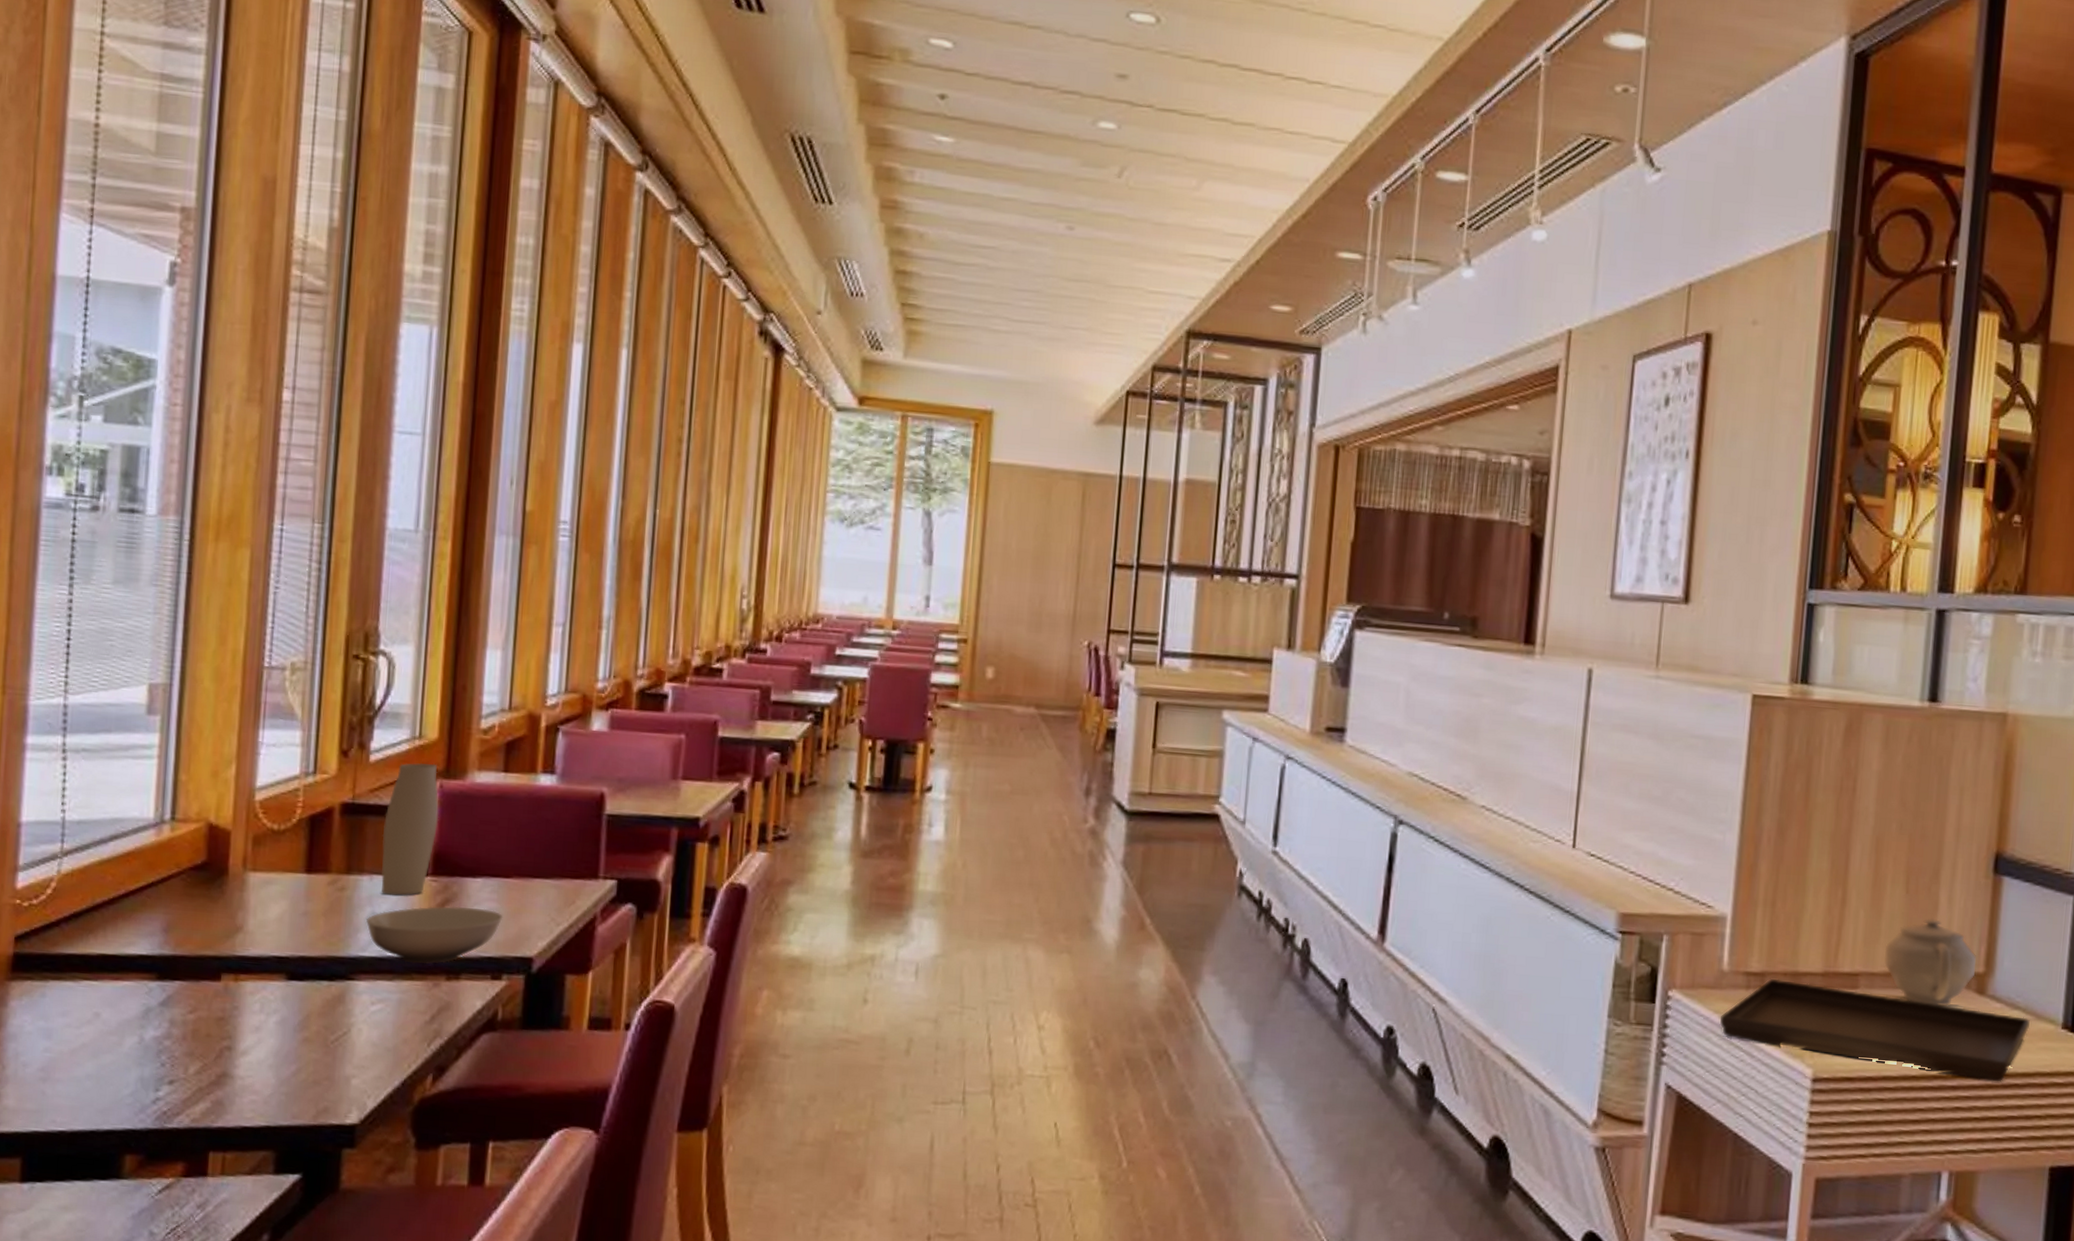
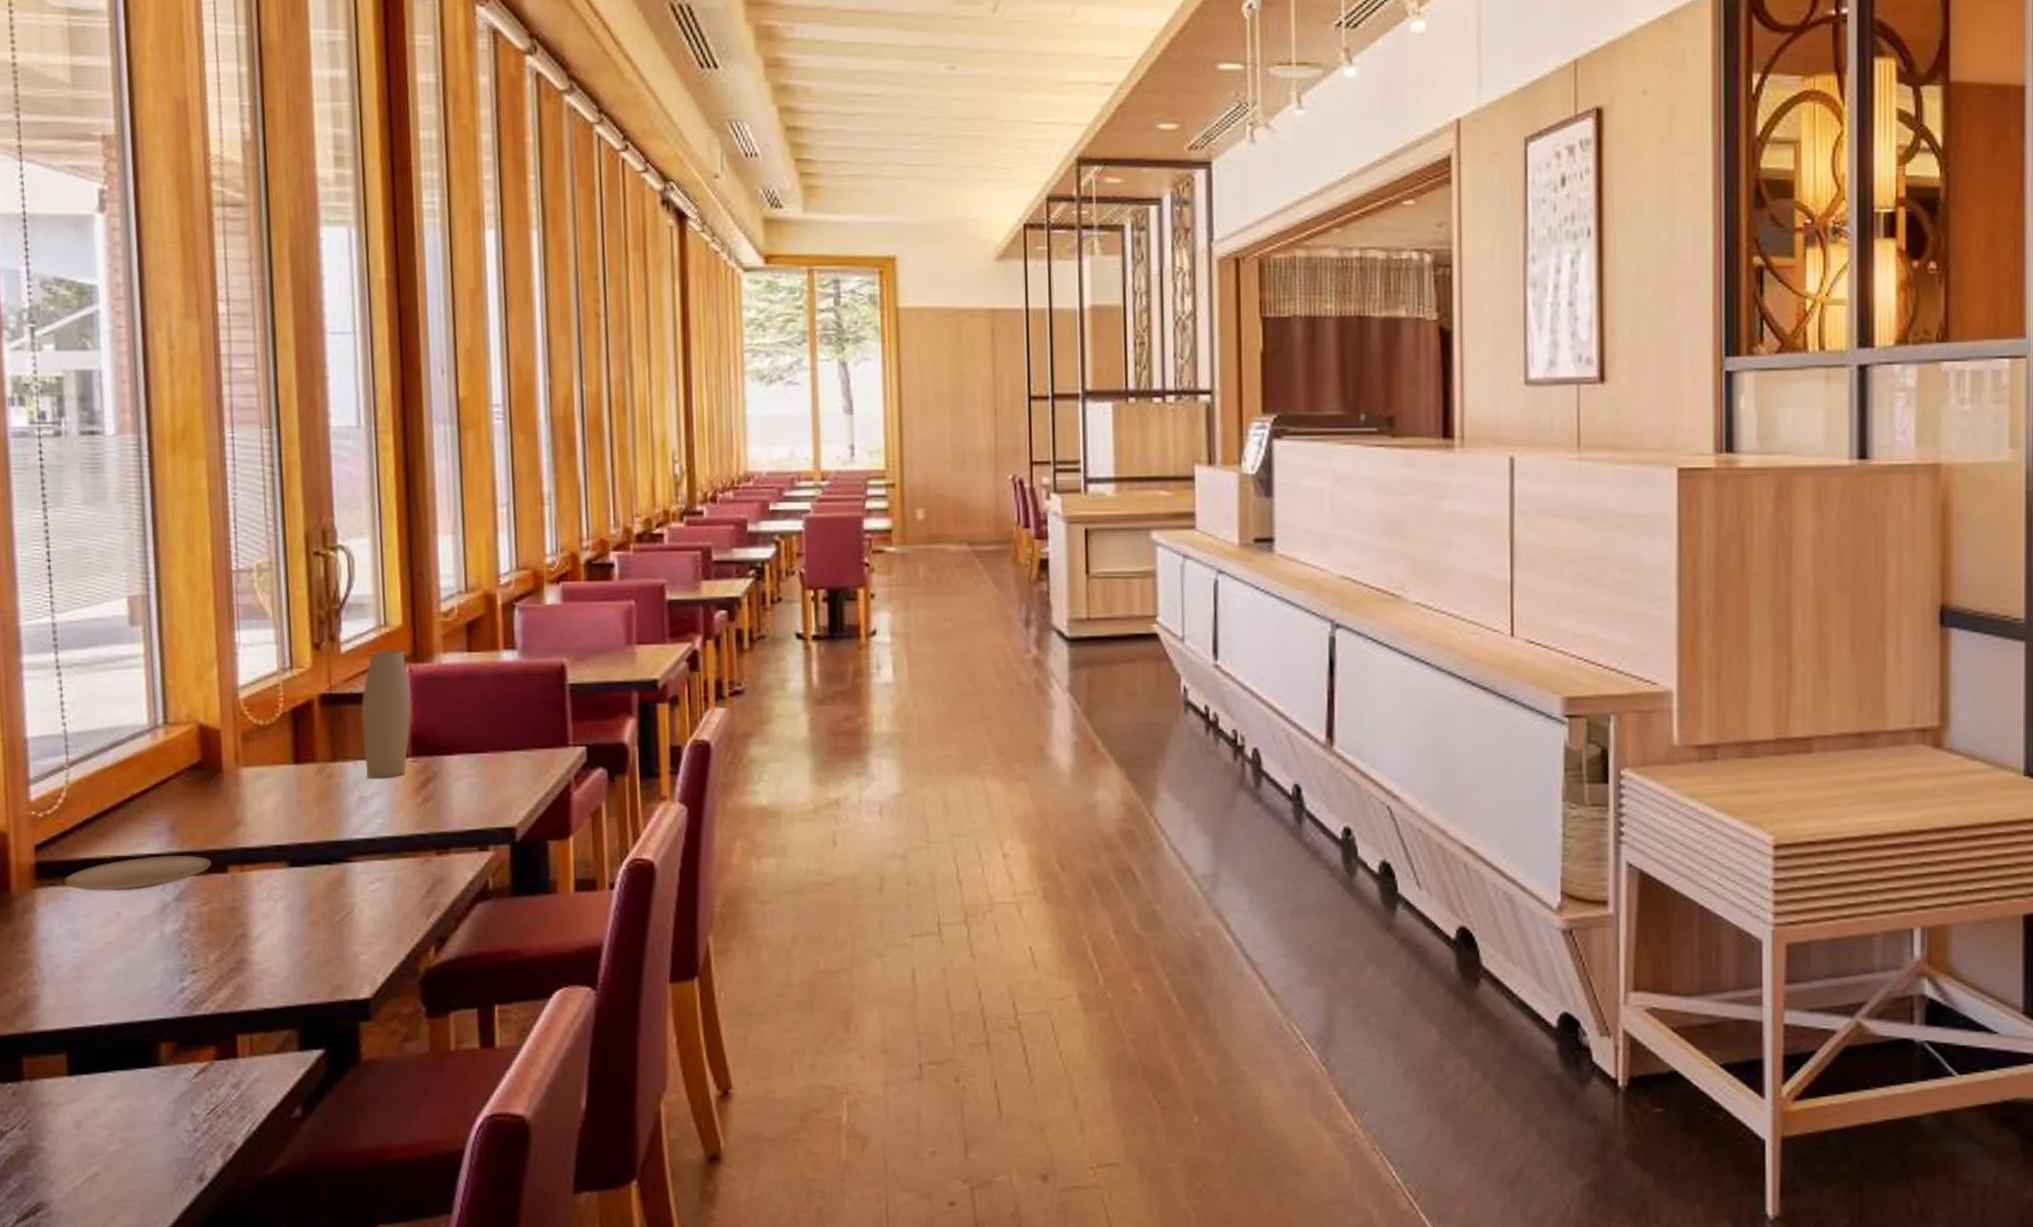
plate: none [43,957,204,991] -> present [65,855,211,891]
bowl: present [366,906,503,964] -> none [356,784,483,842]
serving tray: present [1719,979,2030,1082] -> none [1675,749,1991,834]
teapot: present [1884,918,1977,1006] -> none [1837,676,1931,763]

